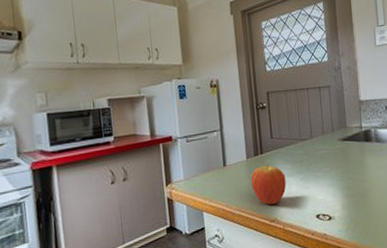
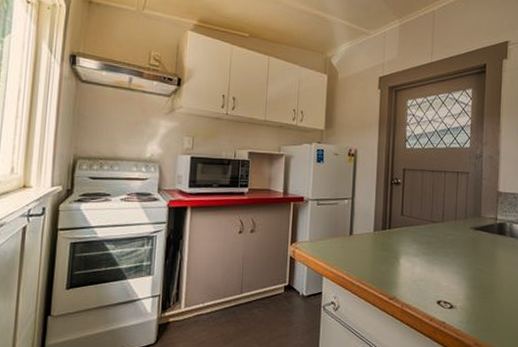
fruit: present [251,163,286,205] -> none [375,240,411,282]

